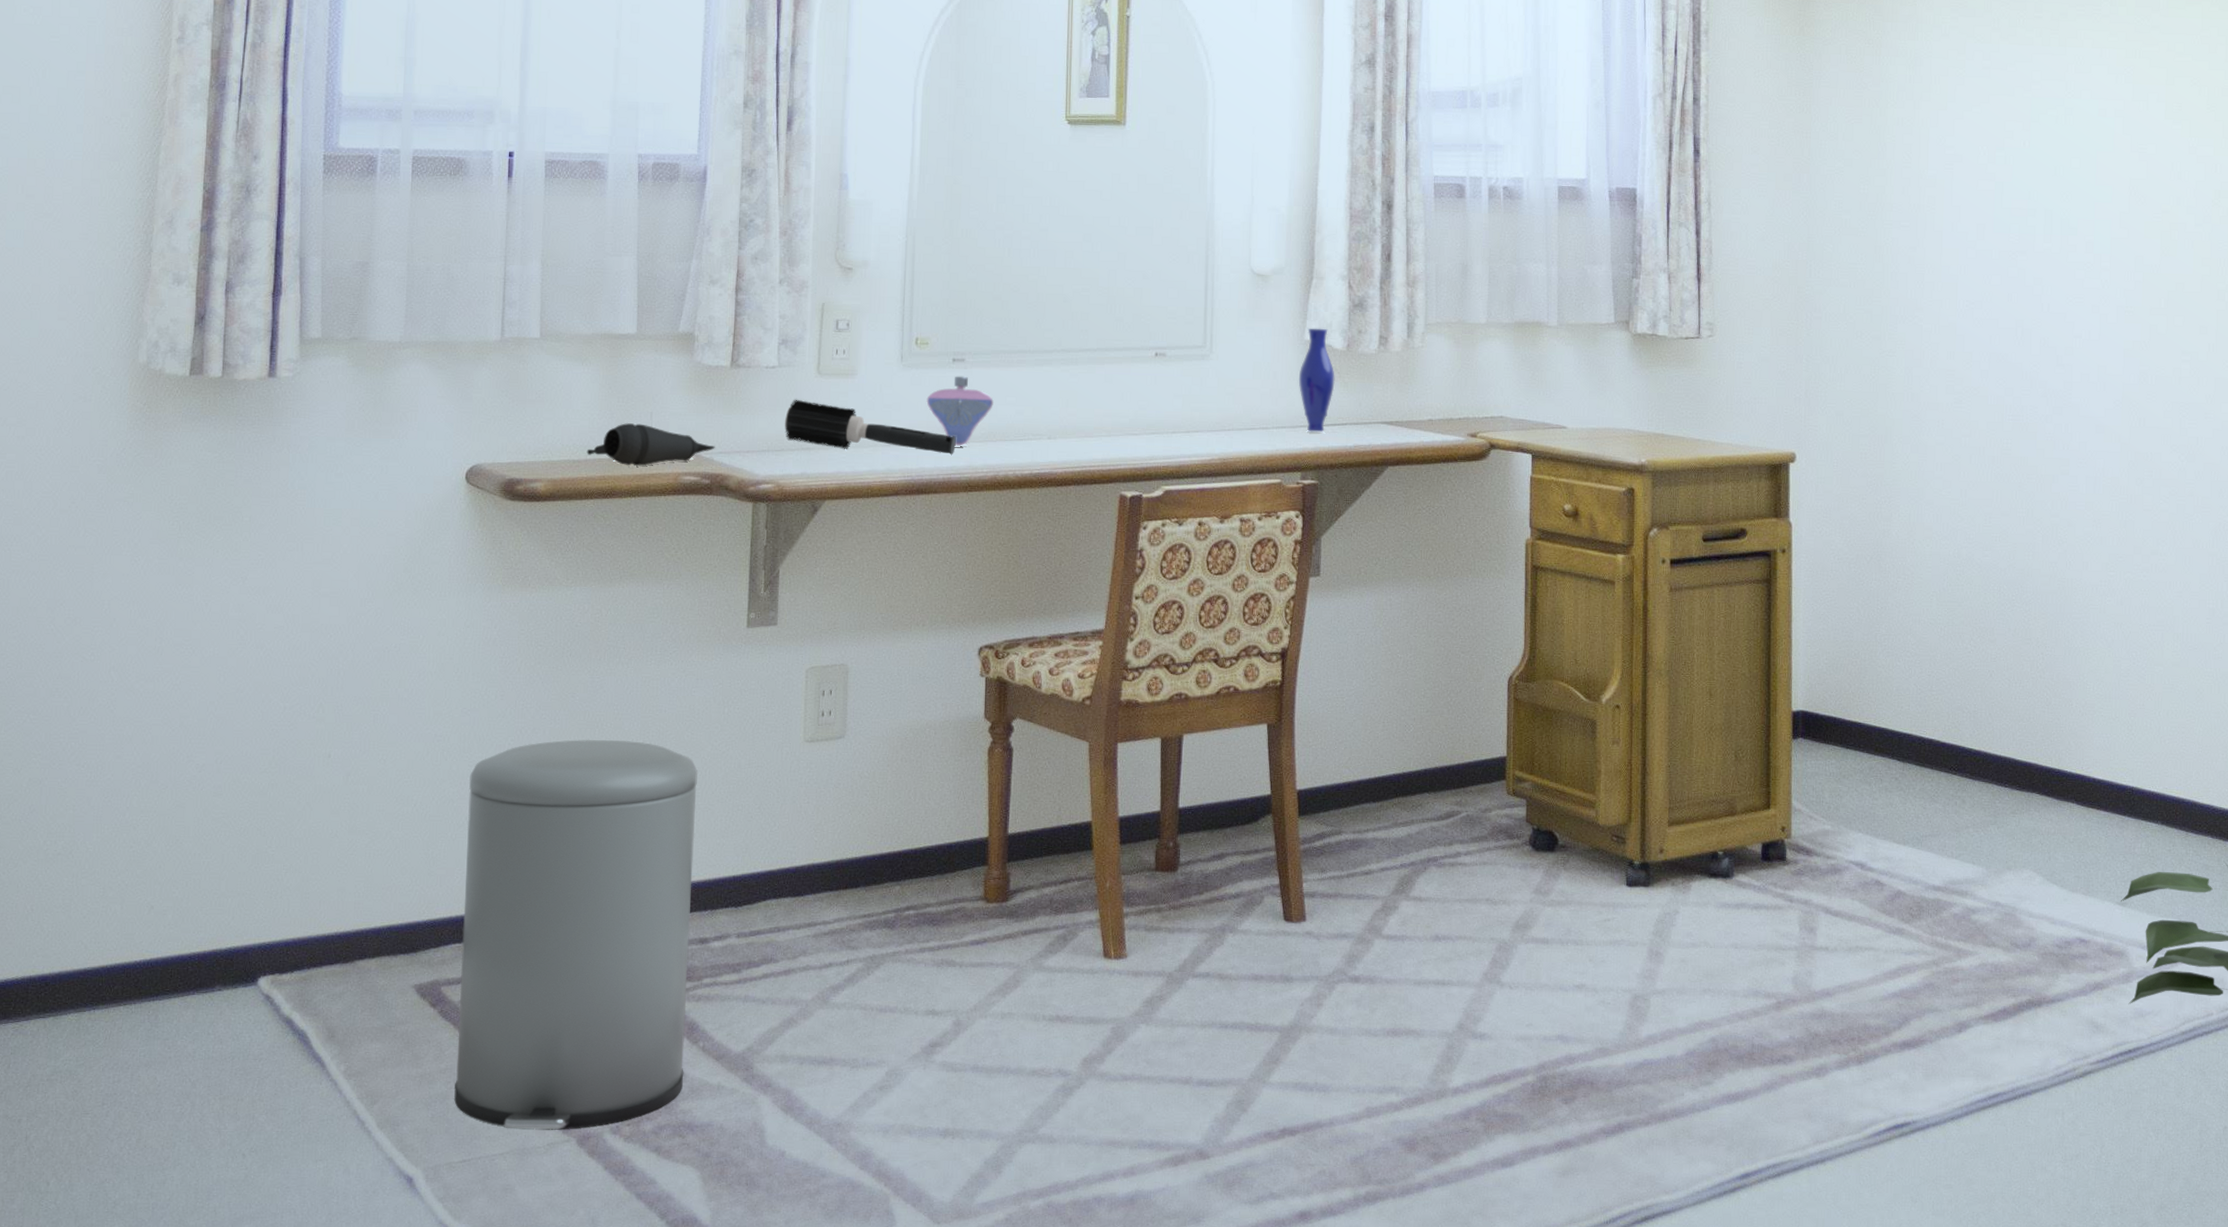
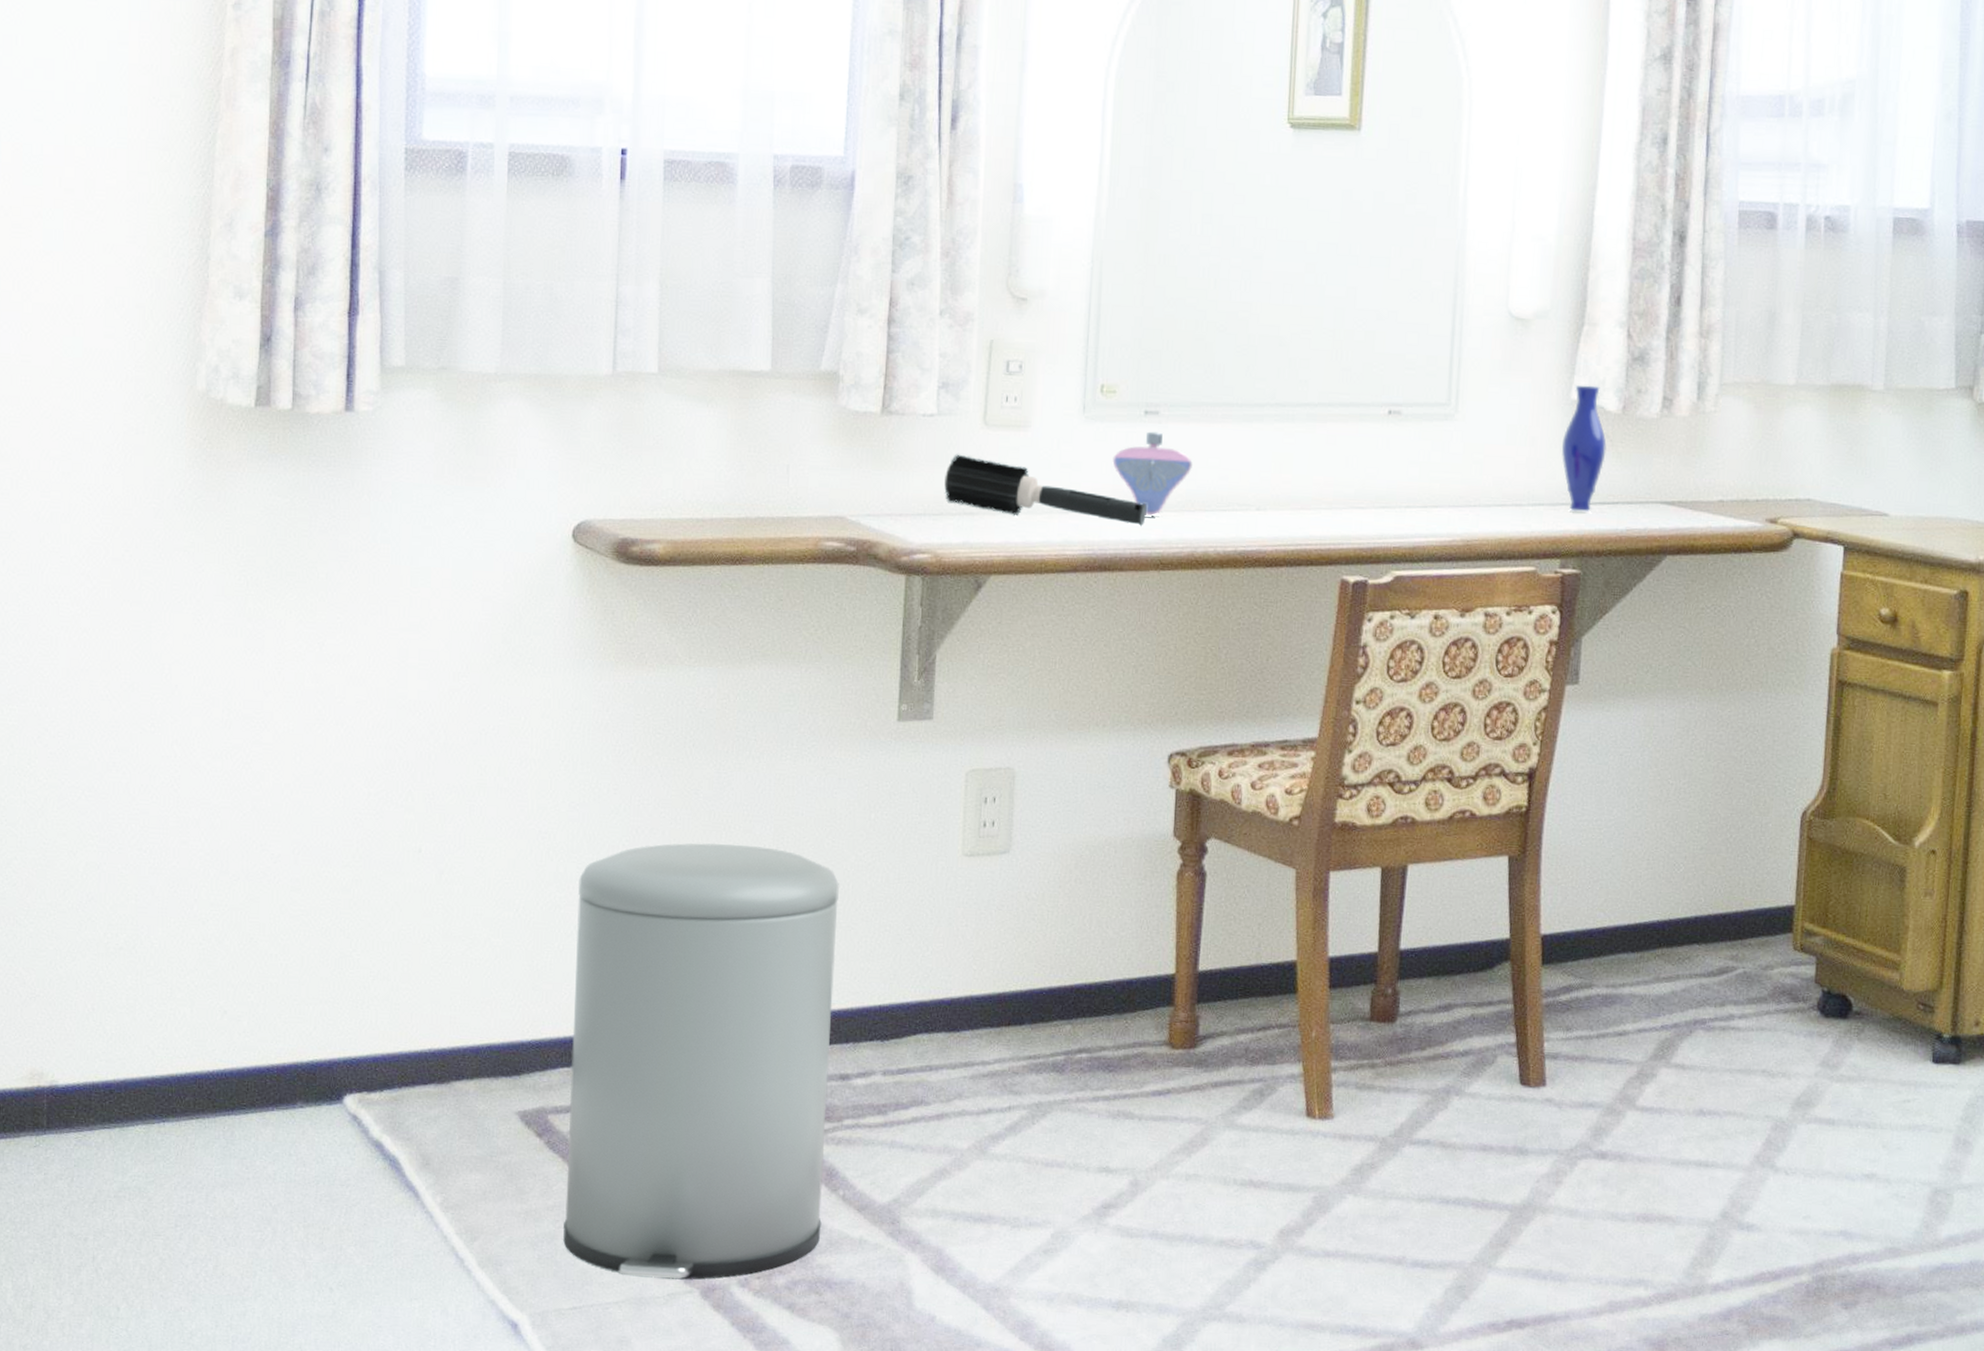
hair dryer: present [586,423,715,466] -> none [712,477,862,528]

